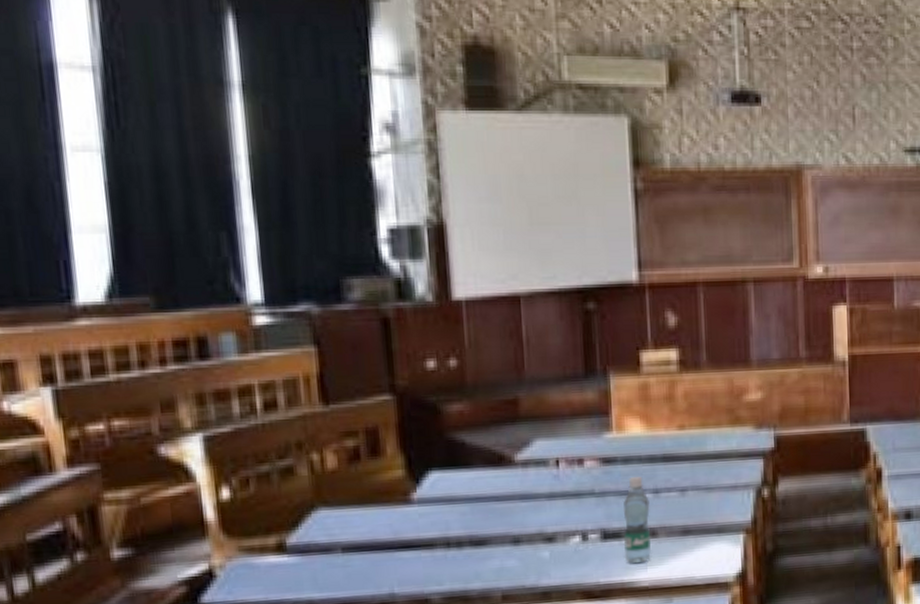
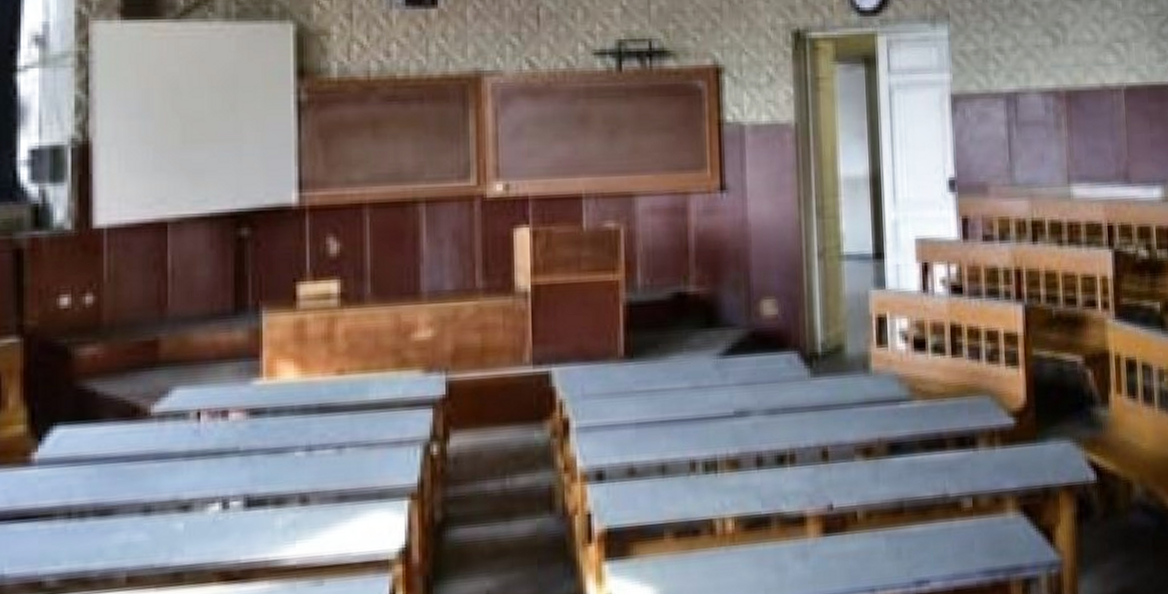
bottle: present [623,476,652,564] -> none [269,430,302,538]

